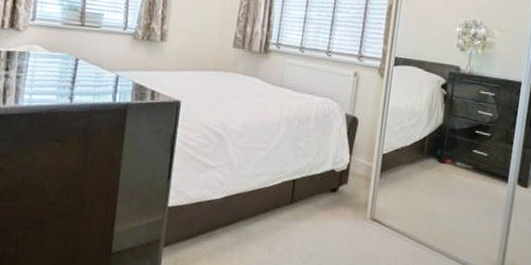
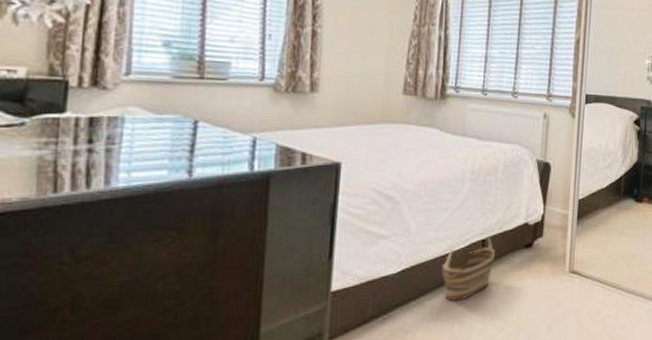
basket: none [257,176,304,231] -> present [441,235,496,301]

